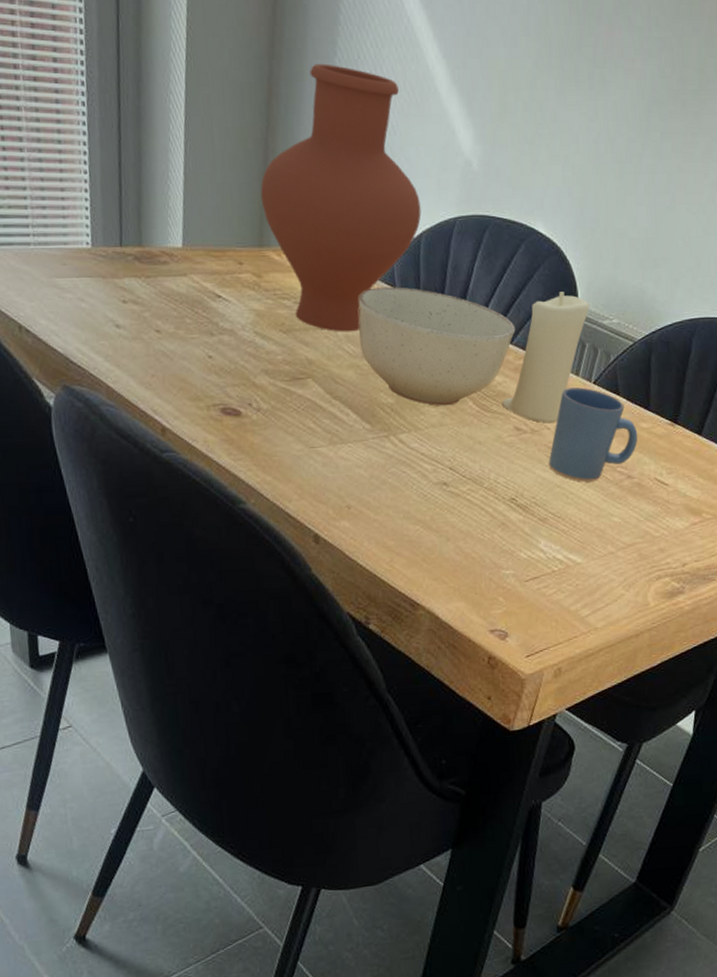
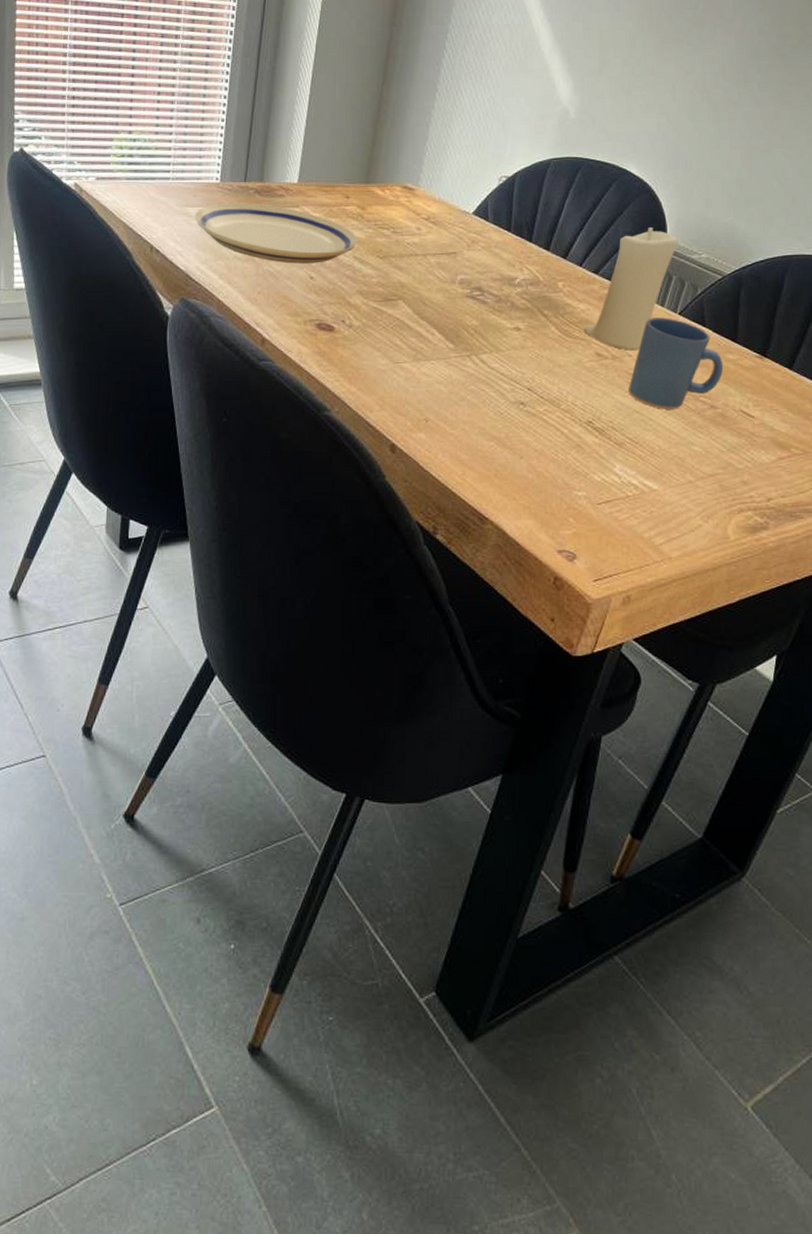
plate: none [66,272,256,341] -> present [195,203,357,264]
vase: present [260,63,422,332] -> none [371,29,518,259]
bowl: present [358,287,516,406] -> none [449,220,602,330]

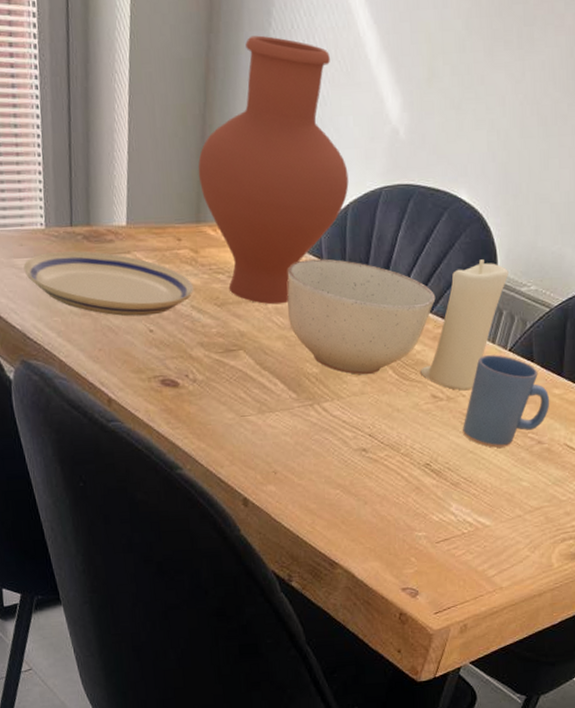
vase: none [371,29,518,259] -> present [198,35,349,305]
bowl: none [449,220,602,330] -> present [287,259,436,375]

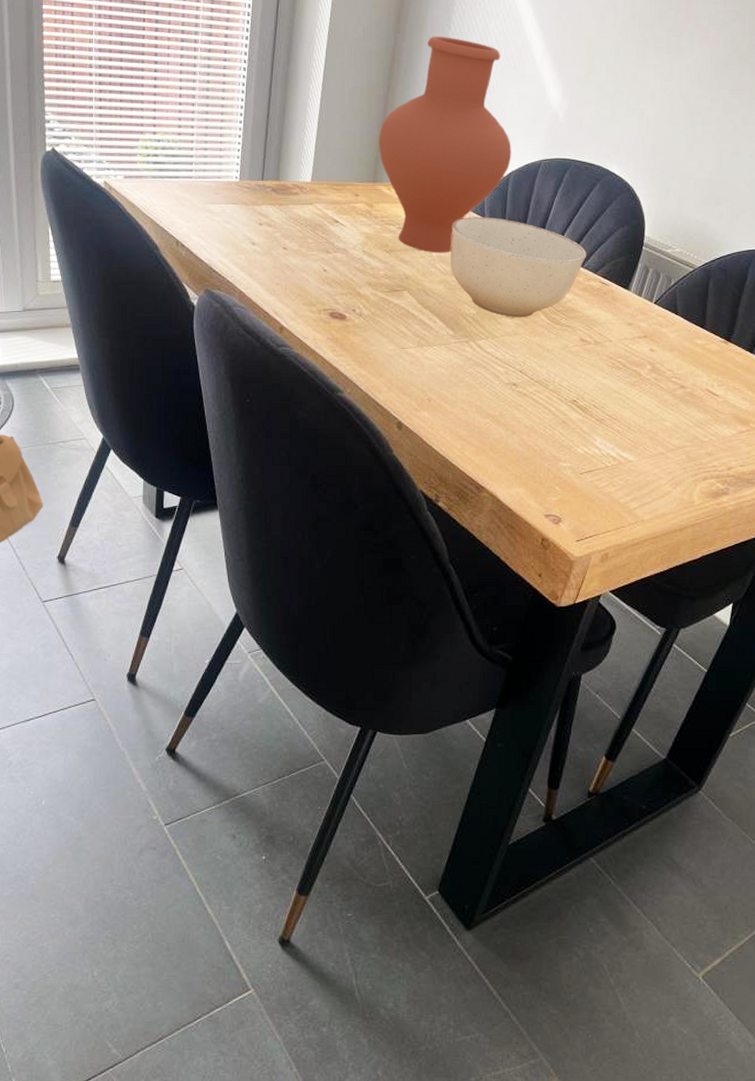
plate: present [23,251,193,316] -> none [217,201,366,257]
candle: present [420,259,509,390] -> none [571,224,655,335]
mug: present [463,355,550,448] -> none [609,306,693,389]

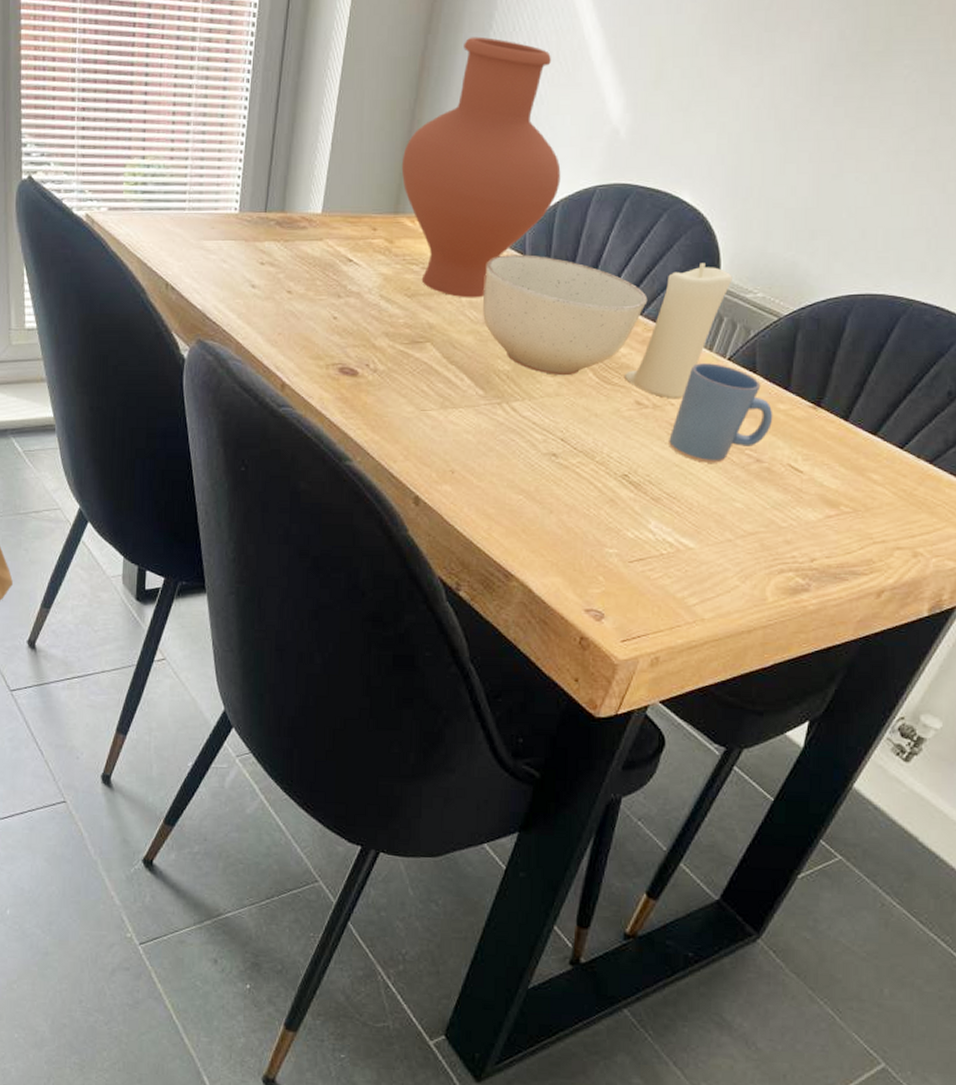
candle: none [571,224,655,335] -> present [625,263,732,398]
mug: none [609,306,693,389] -> present [669,363,773,463]

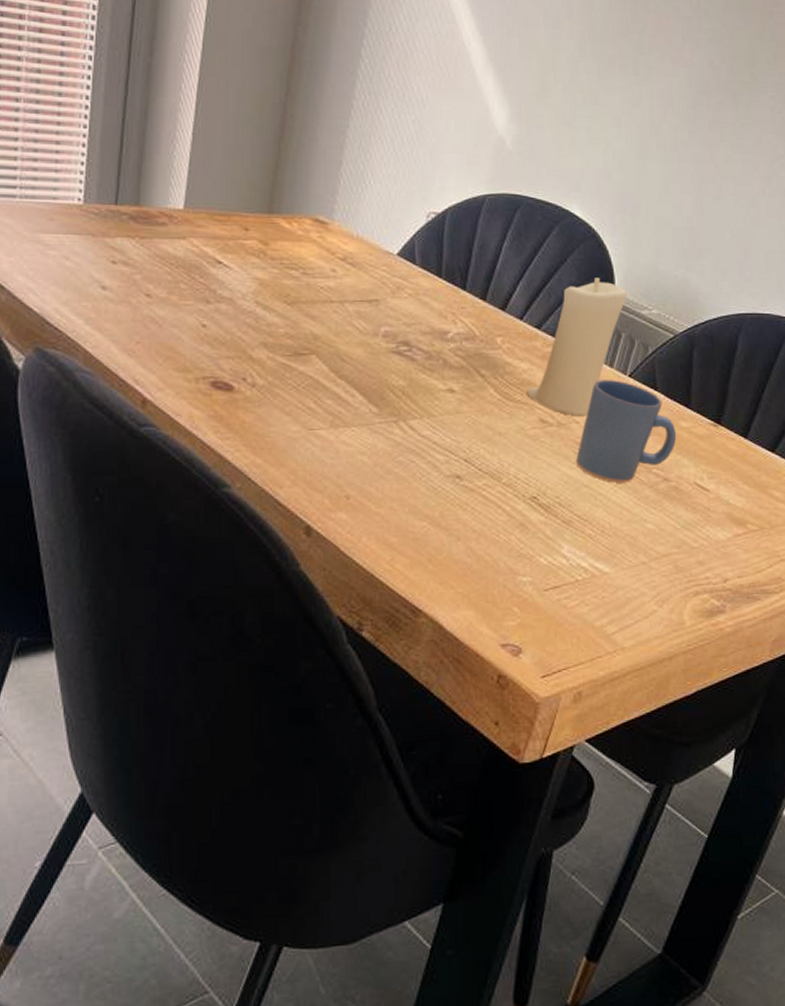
vase: present [401,36,561,298] -> none [274,33,448,308]
bowl: present [482,254,648,376] -> none [371,262,545,392]

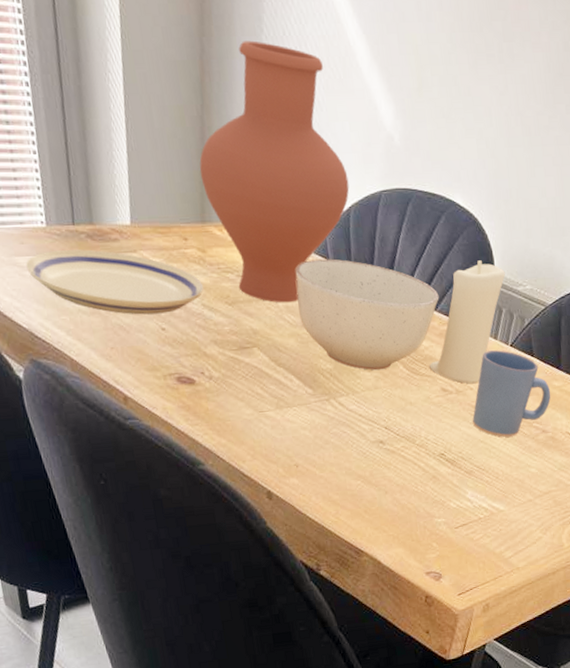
plate: none [51,231,259,308] -> present [26,249,203,315]
vase: none [274,33,448,308] -> present [199,40,350,303]
bowl: none [371,262,545,392] -> present [295,259,439,370]

